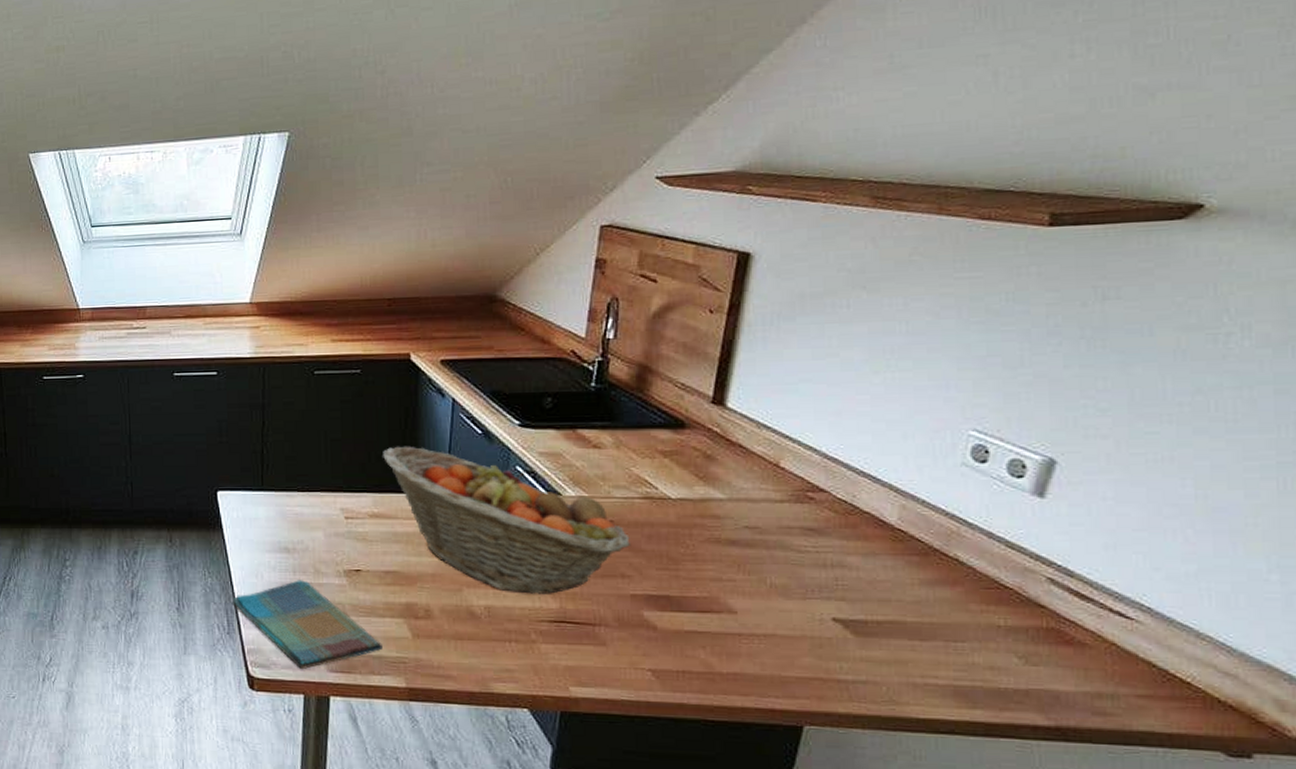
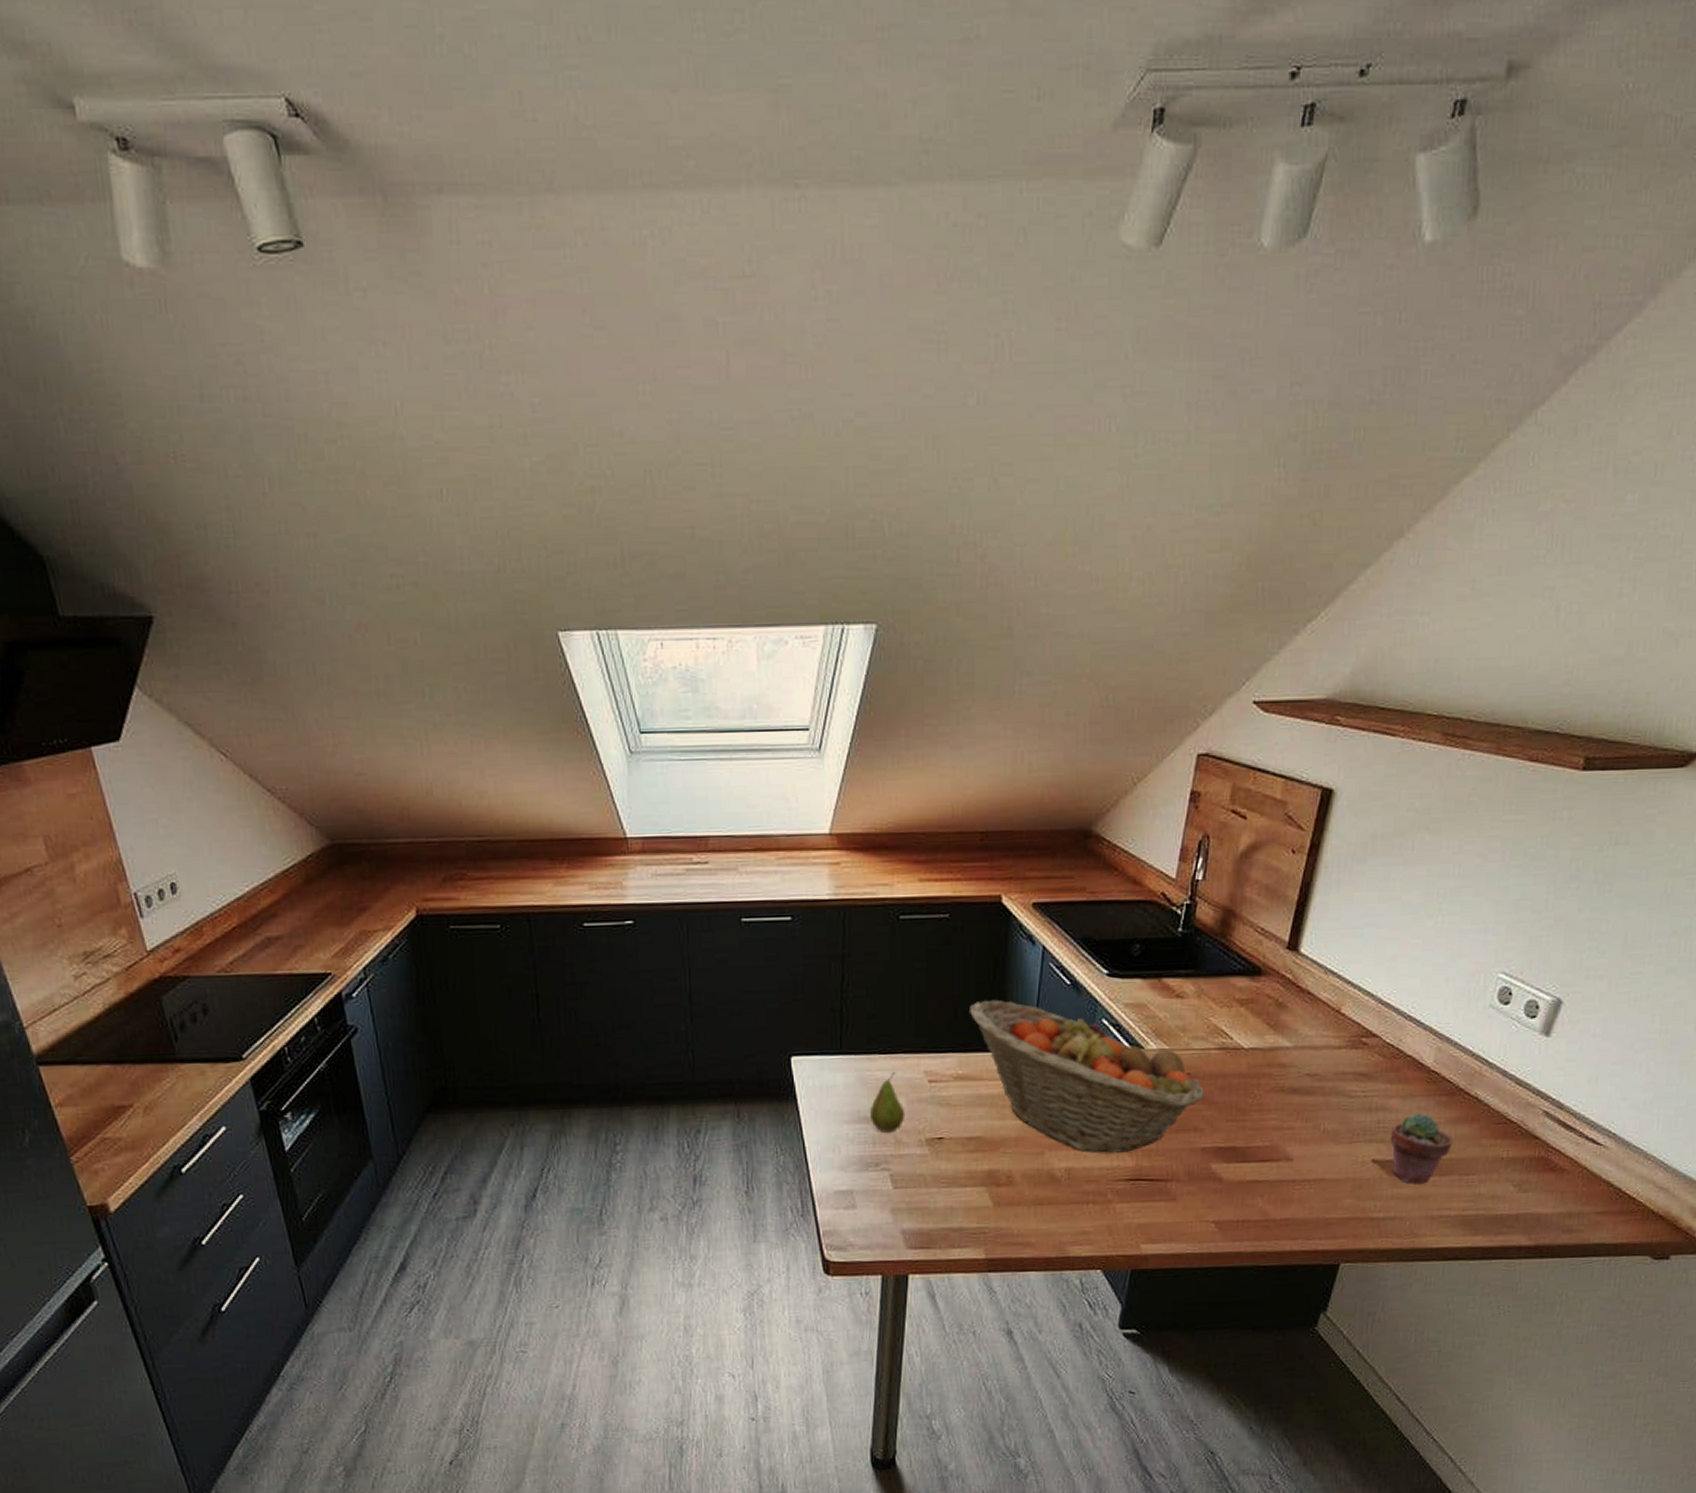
dish towel: present [231,580,383,670] -> none [806,1152,963,1249]
fruit: none [289,508,324,564] -> present [869,1072,905,1134]
potted succulent: none [852,571,932,648] -> present [1390,1112,1453,1184]

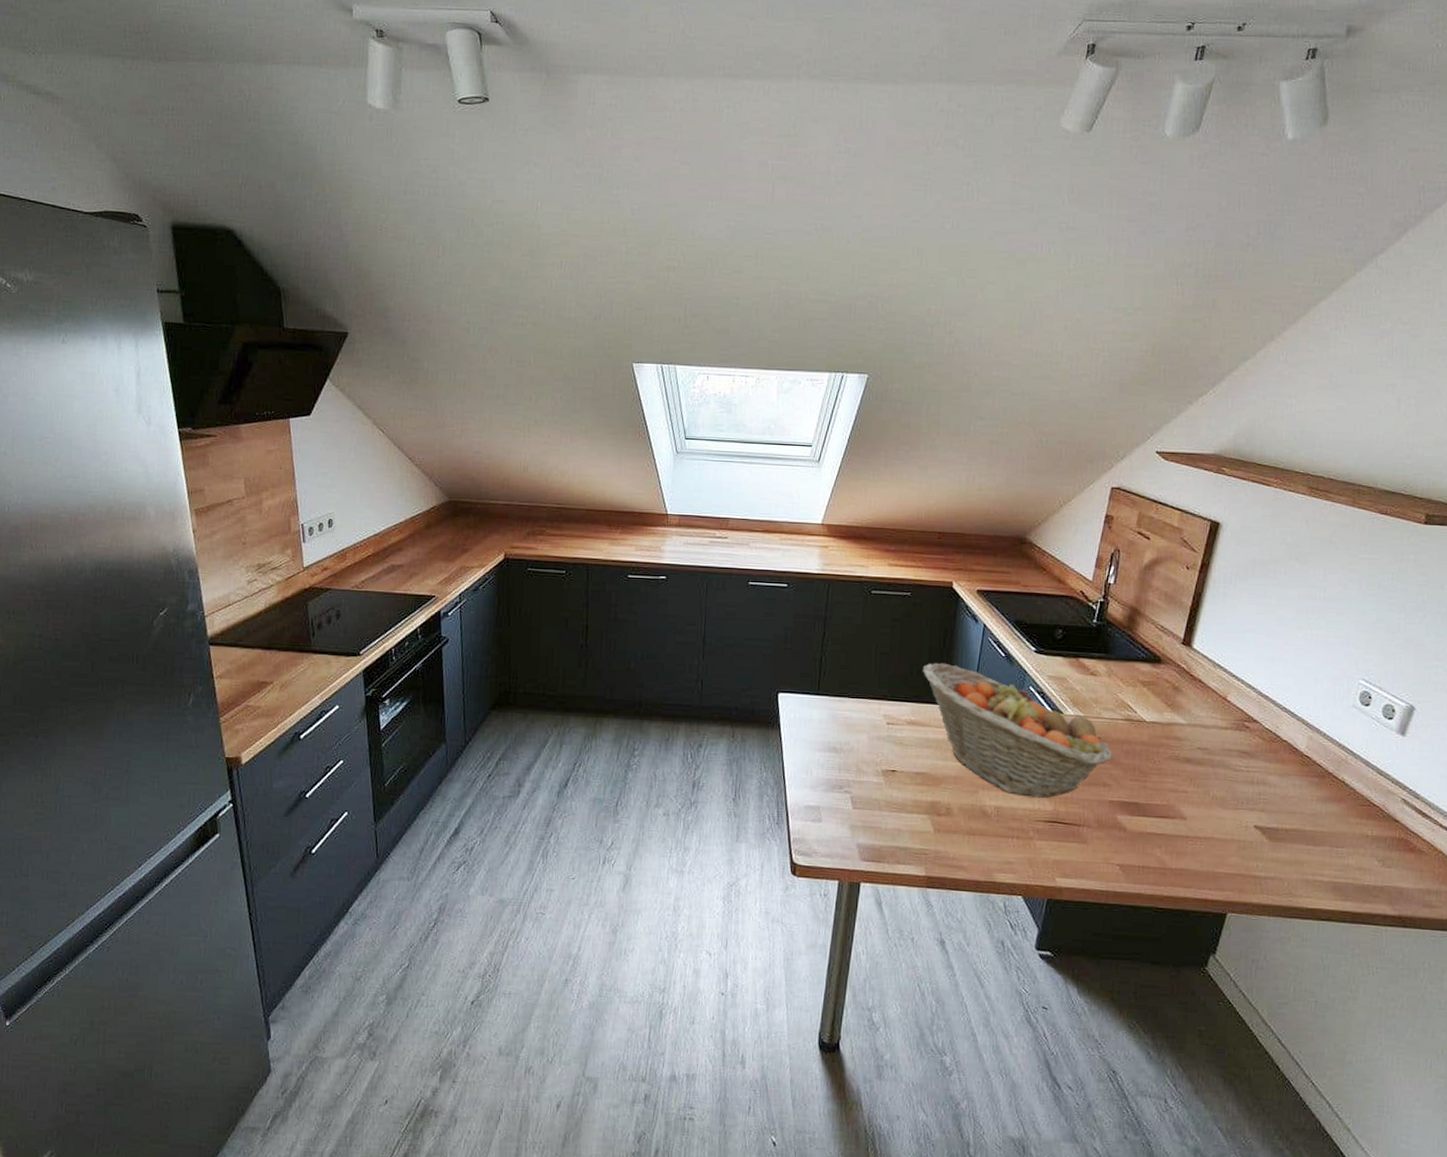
fruit: present [869,1072,905,1134] -> none [837,713,867,763]
potted succulent: present [1390,1112,1453,1184] -> none [1269,789,1324,851]

